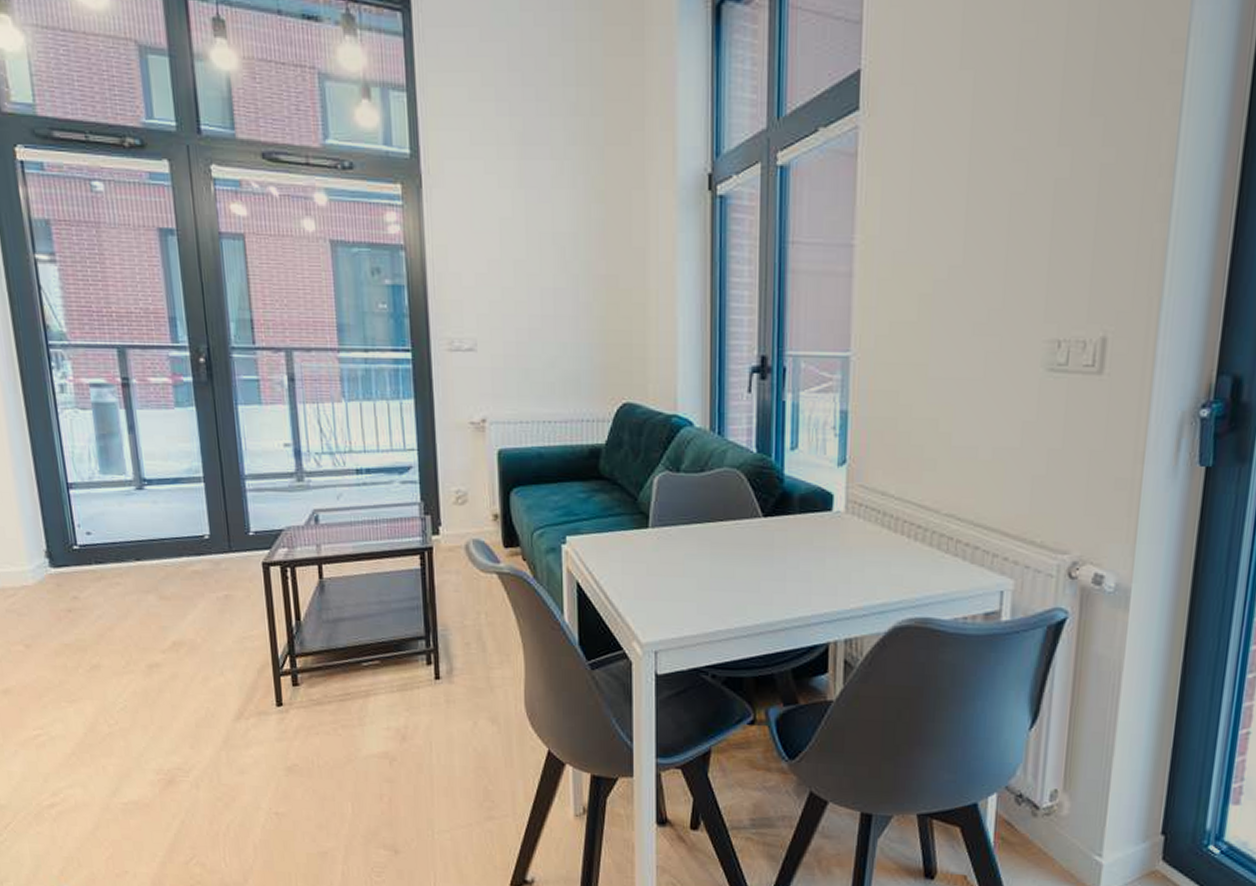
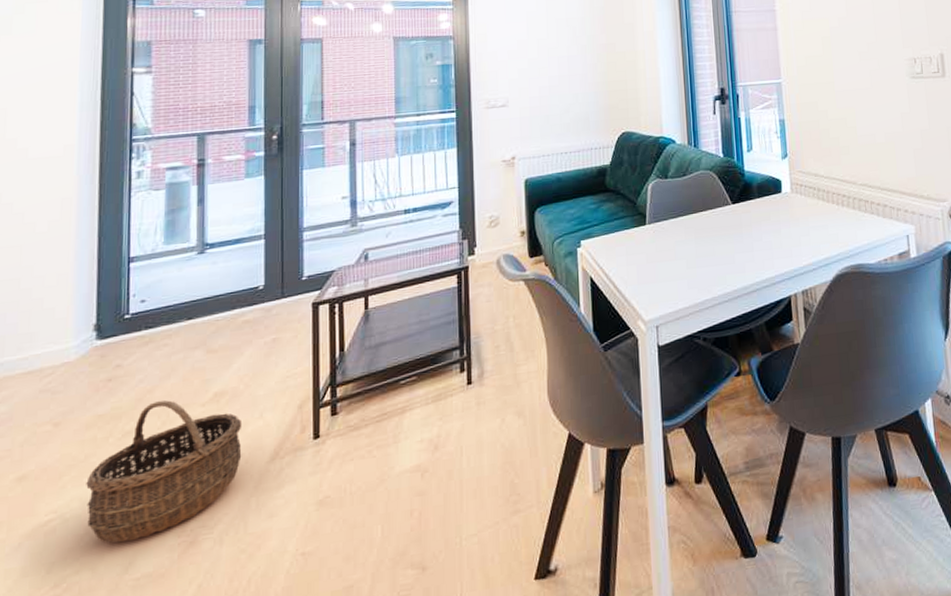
wicker basket: none [64,640,207,768] -> present [86,400,243,543]

